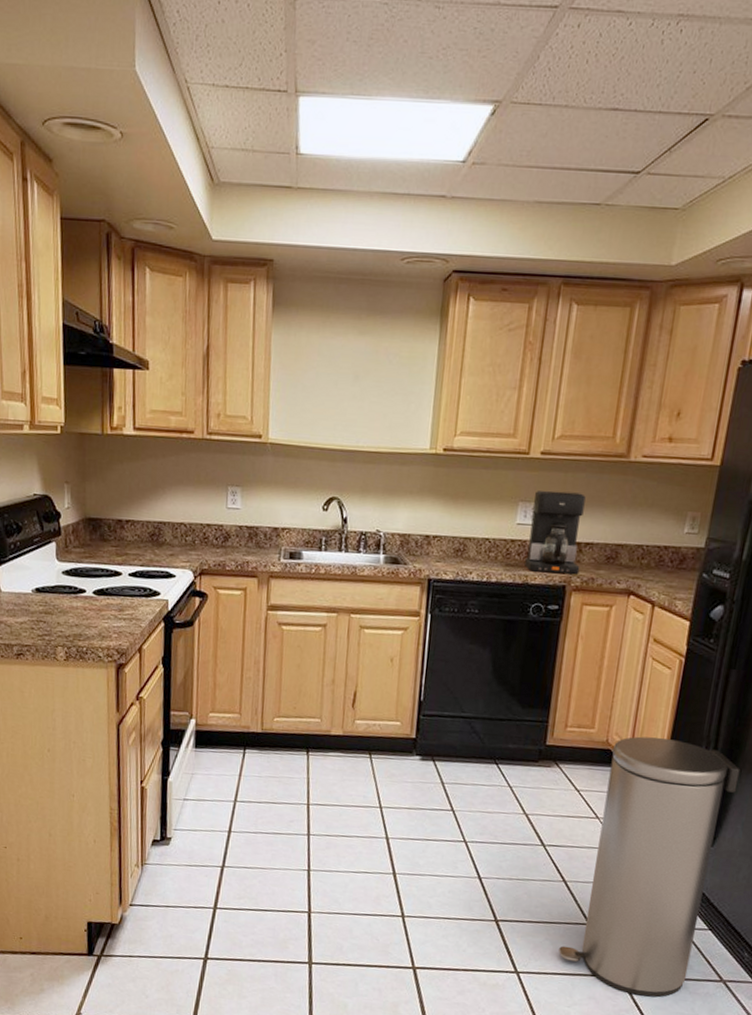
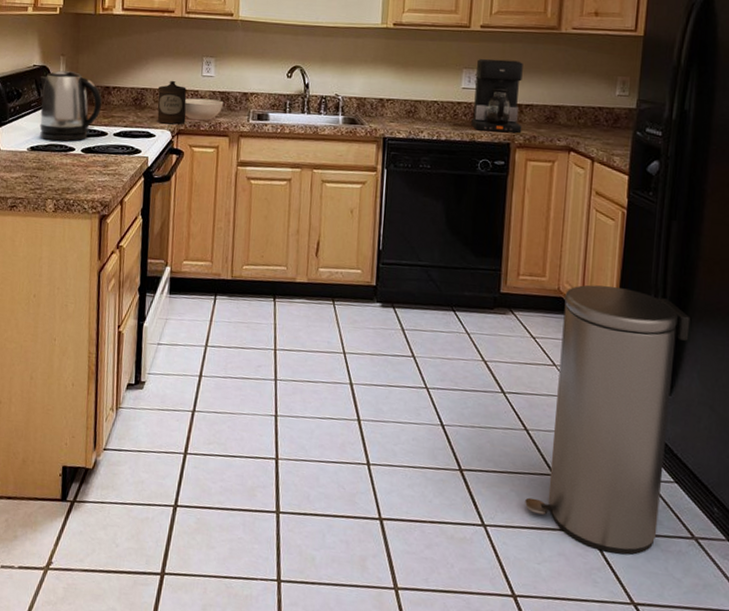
kettle: none [42,500,115,582] -> present [39,70,103,142]
canister: none [177,512,210,563] -> present [157,80,187,124]
bowl: none [207,533,252,560] -> present [184,98,224,121]

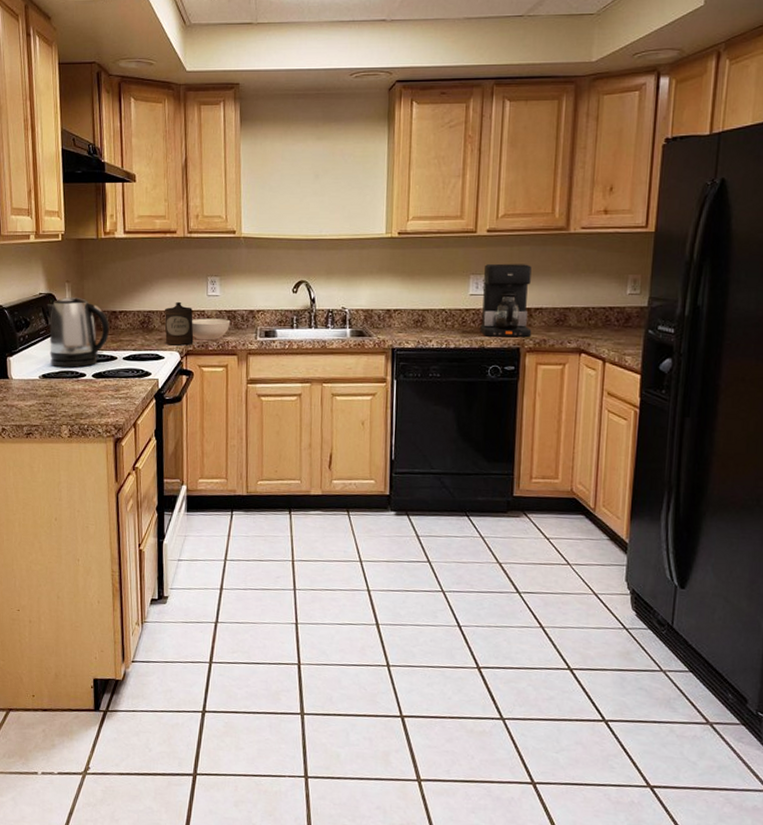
pedal bin: present [525,284,691,555] -> none [542,484,705,742]

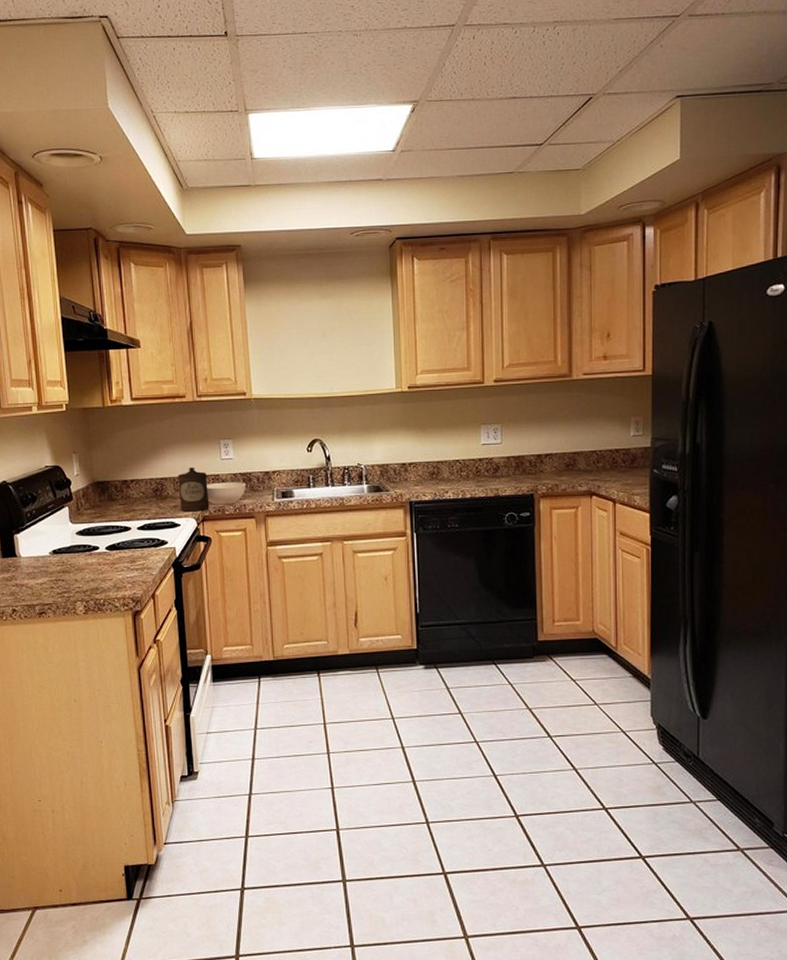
kettle: present [47,296,110,368] -> none [54,468,122,541]
coffee maker: present [480,263,532,338] -> none [494,411,544,486]

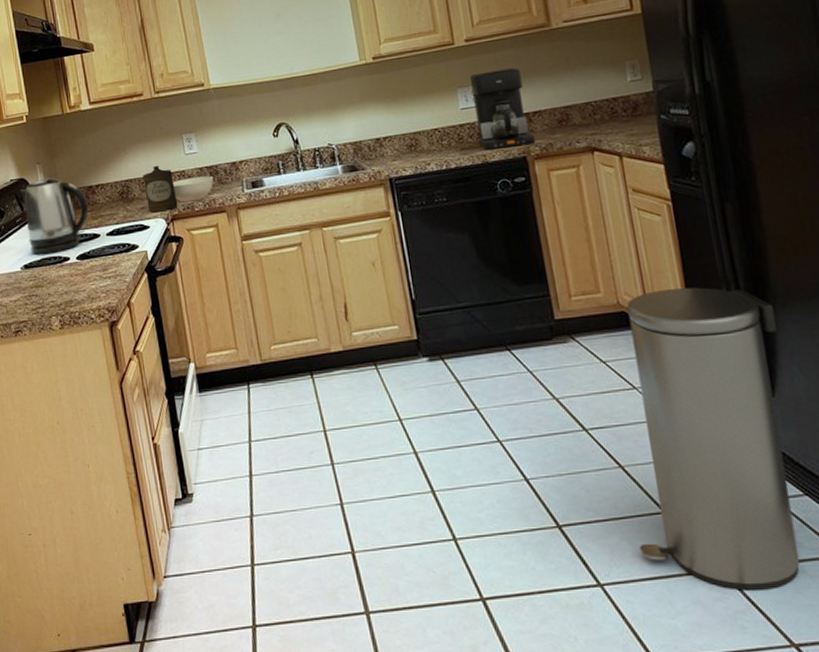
kettle: none [54,468,122,541] -> present [19,177,89,255]
coffee maker: none [494,411,544,486] -> present [470,67,536,151]
pedal bin: none [580,622,719,874] -> present [626,287,801,590]

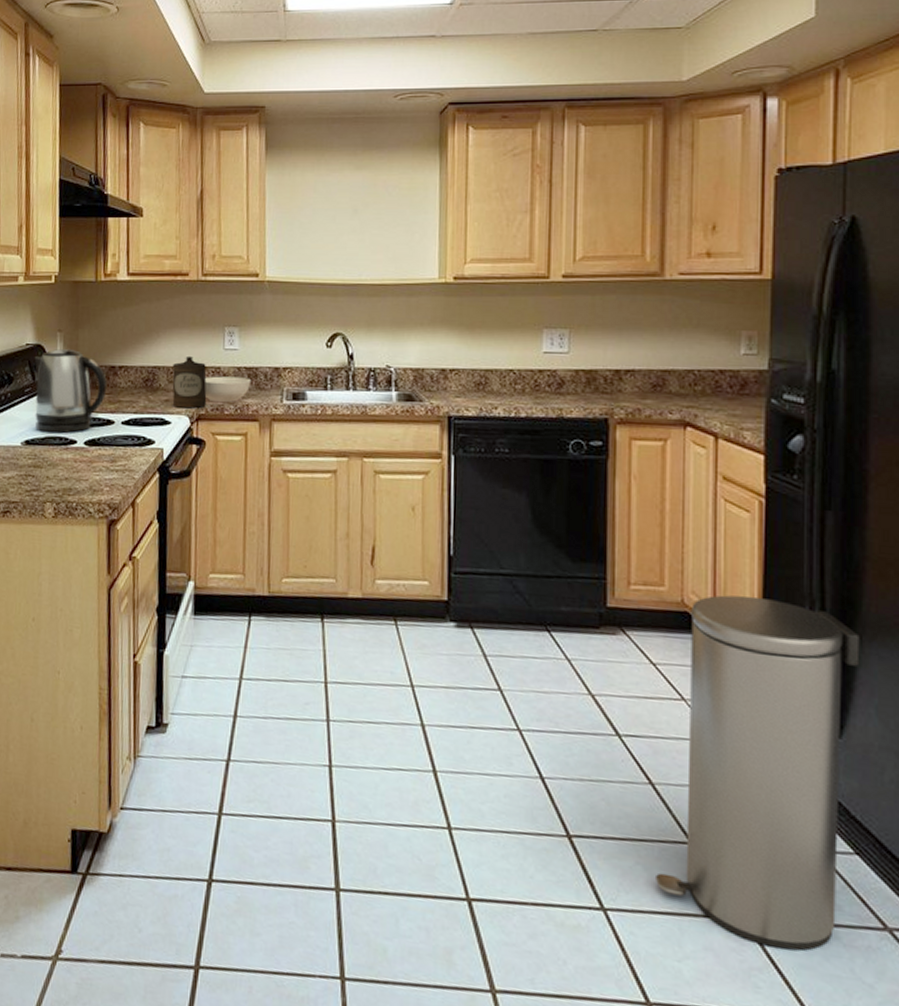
coffee maker: present [470,67,536,151] -> none [557,315,623,407]

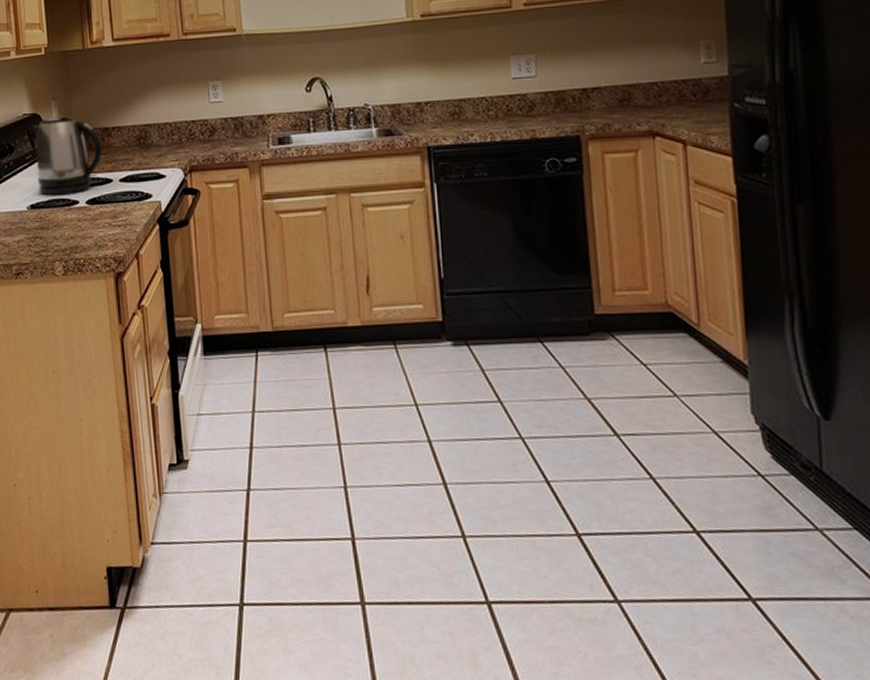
canister: present [172,355,207,408] -> none [163,111,198,161]
bowl: present [204,376,252,403] -> none [194,127,238,154]
pedal bin: present [656,595,860,951] -> none [665,293,842,626]

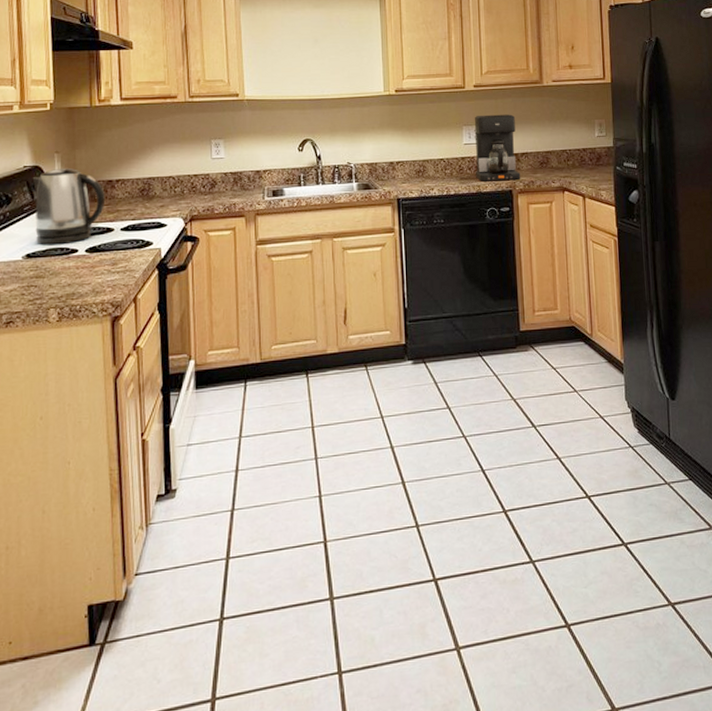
coffee maker: none [526,38,592,127] -> present [475,114,521,183]

